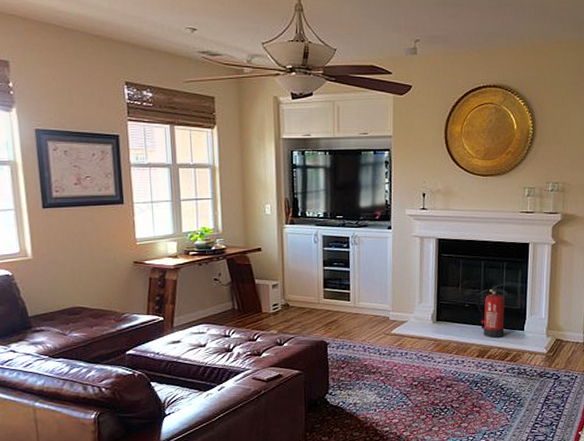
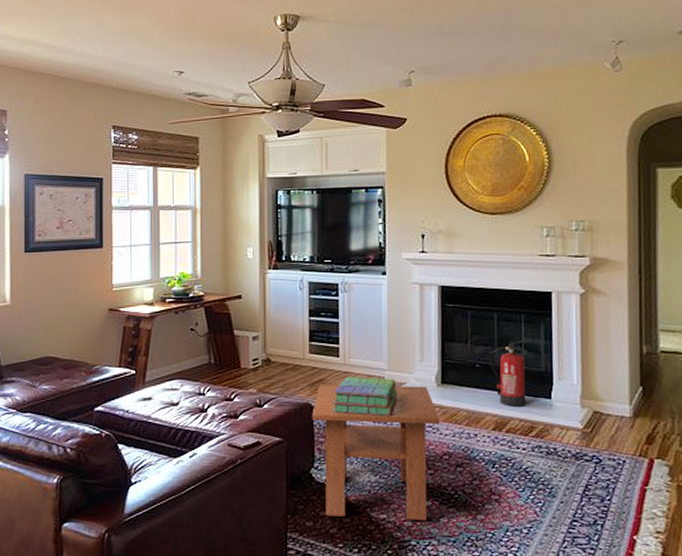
coffee table: none [326,323,435,432] -> present [312,383,441,520]
stack of books: none [344,317,400,349] -> present [332,376,398,416]

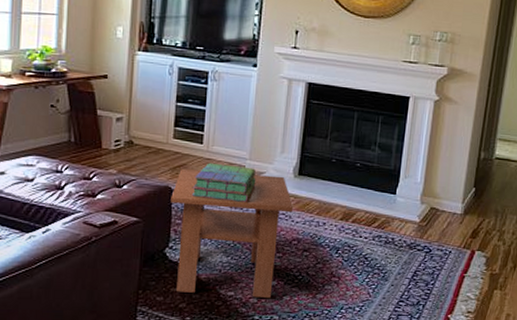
fire extinguisher: present [490,339,528,407] -> none [346,139,382,200]

